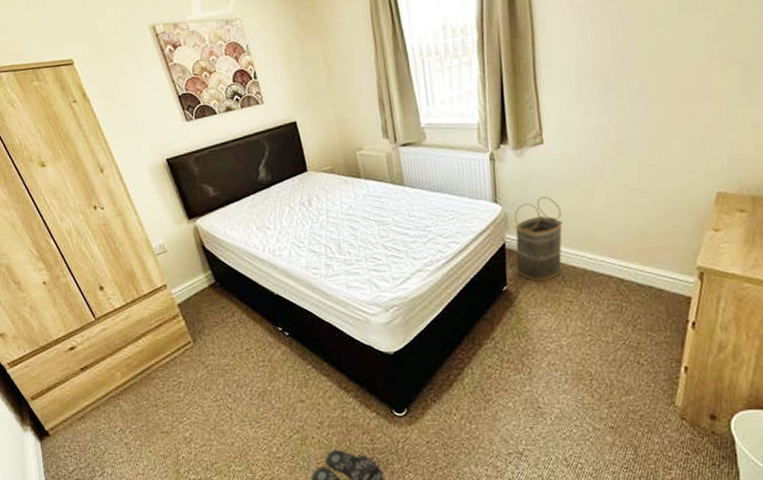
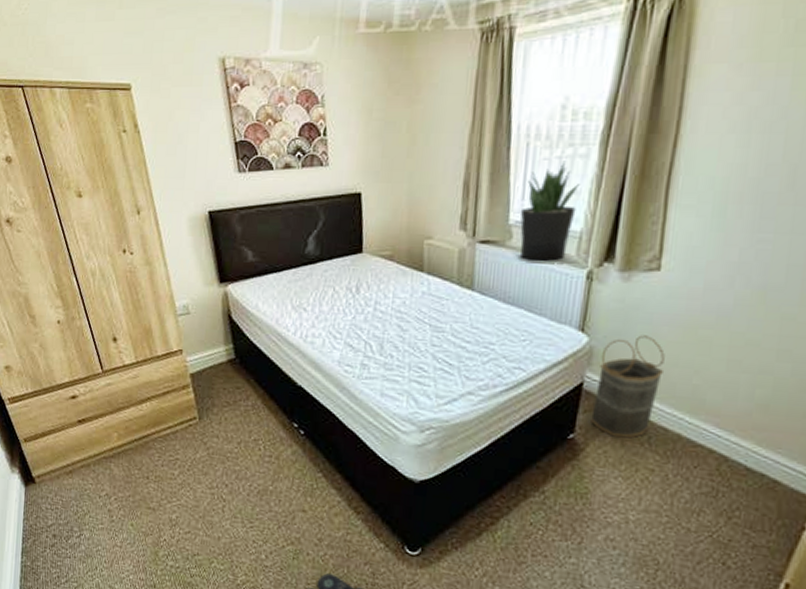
planter: none [428,69,471,154] -> present [520,160,581,261]

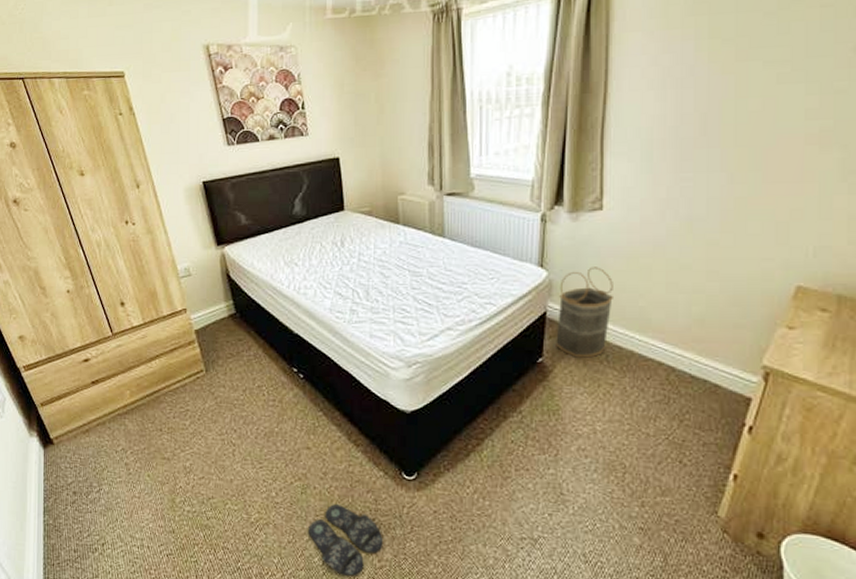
planter: present [520,160,581,261] -> none [479,120,529,208]

